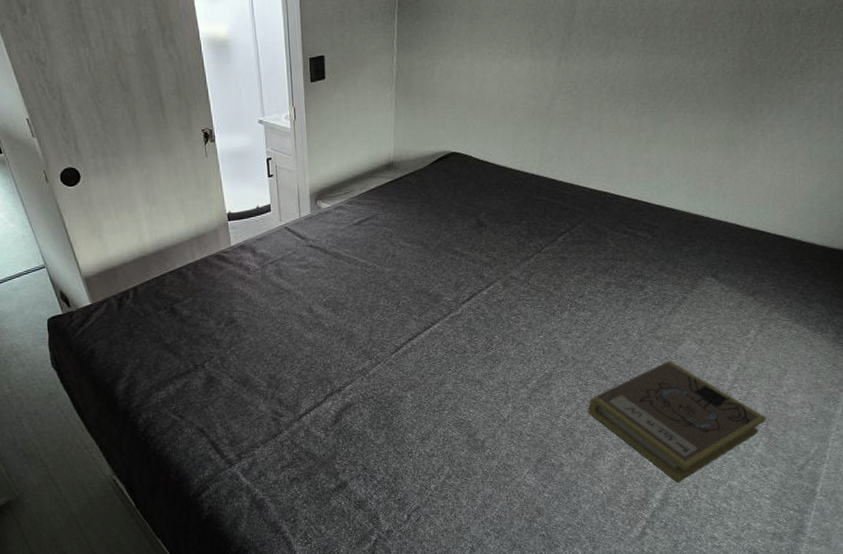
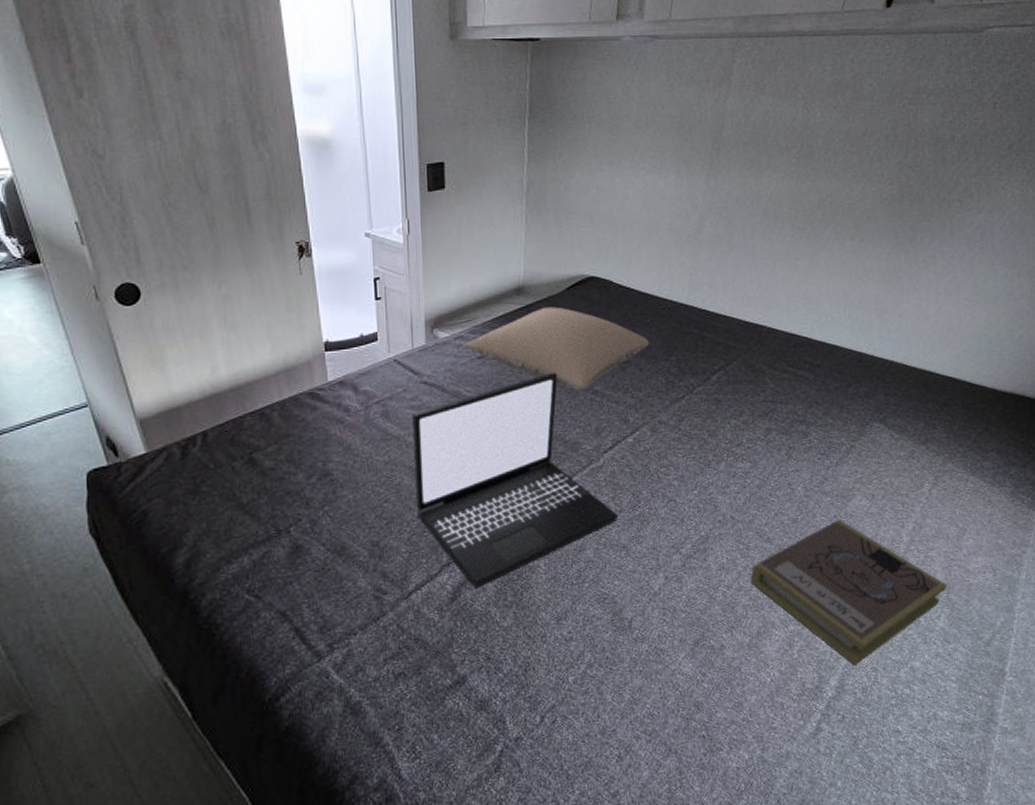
laptop: none [300,235,473,414] -> present [412,372,618,589]
pillow: none [342,179,504,251] -> present [464,307,650,390]

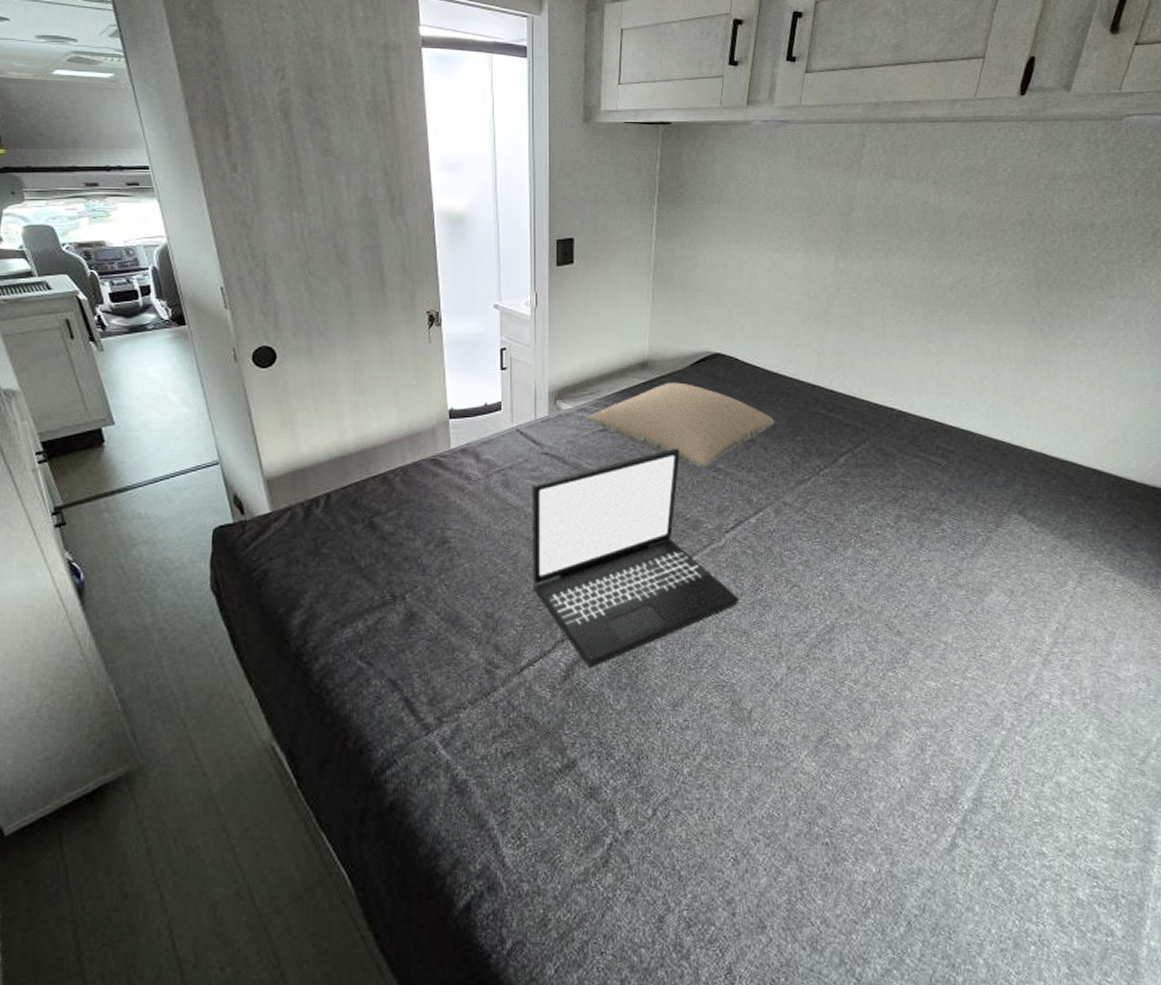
book: present [750,519,947,665] -> none [878,615,1096,776]

